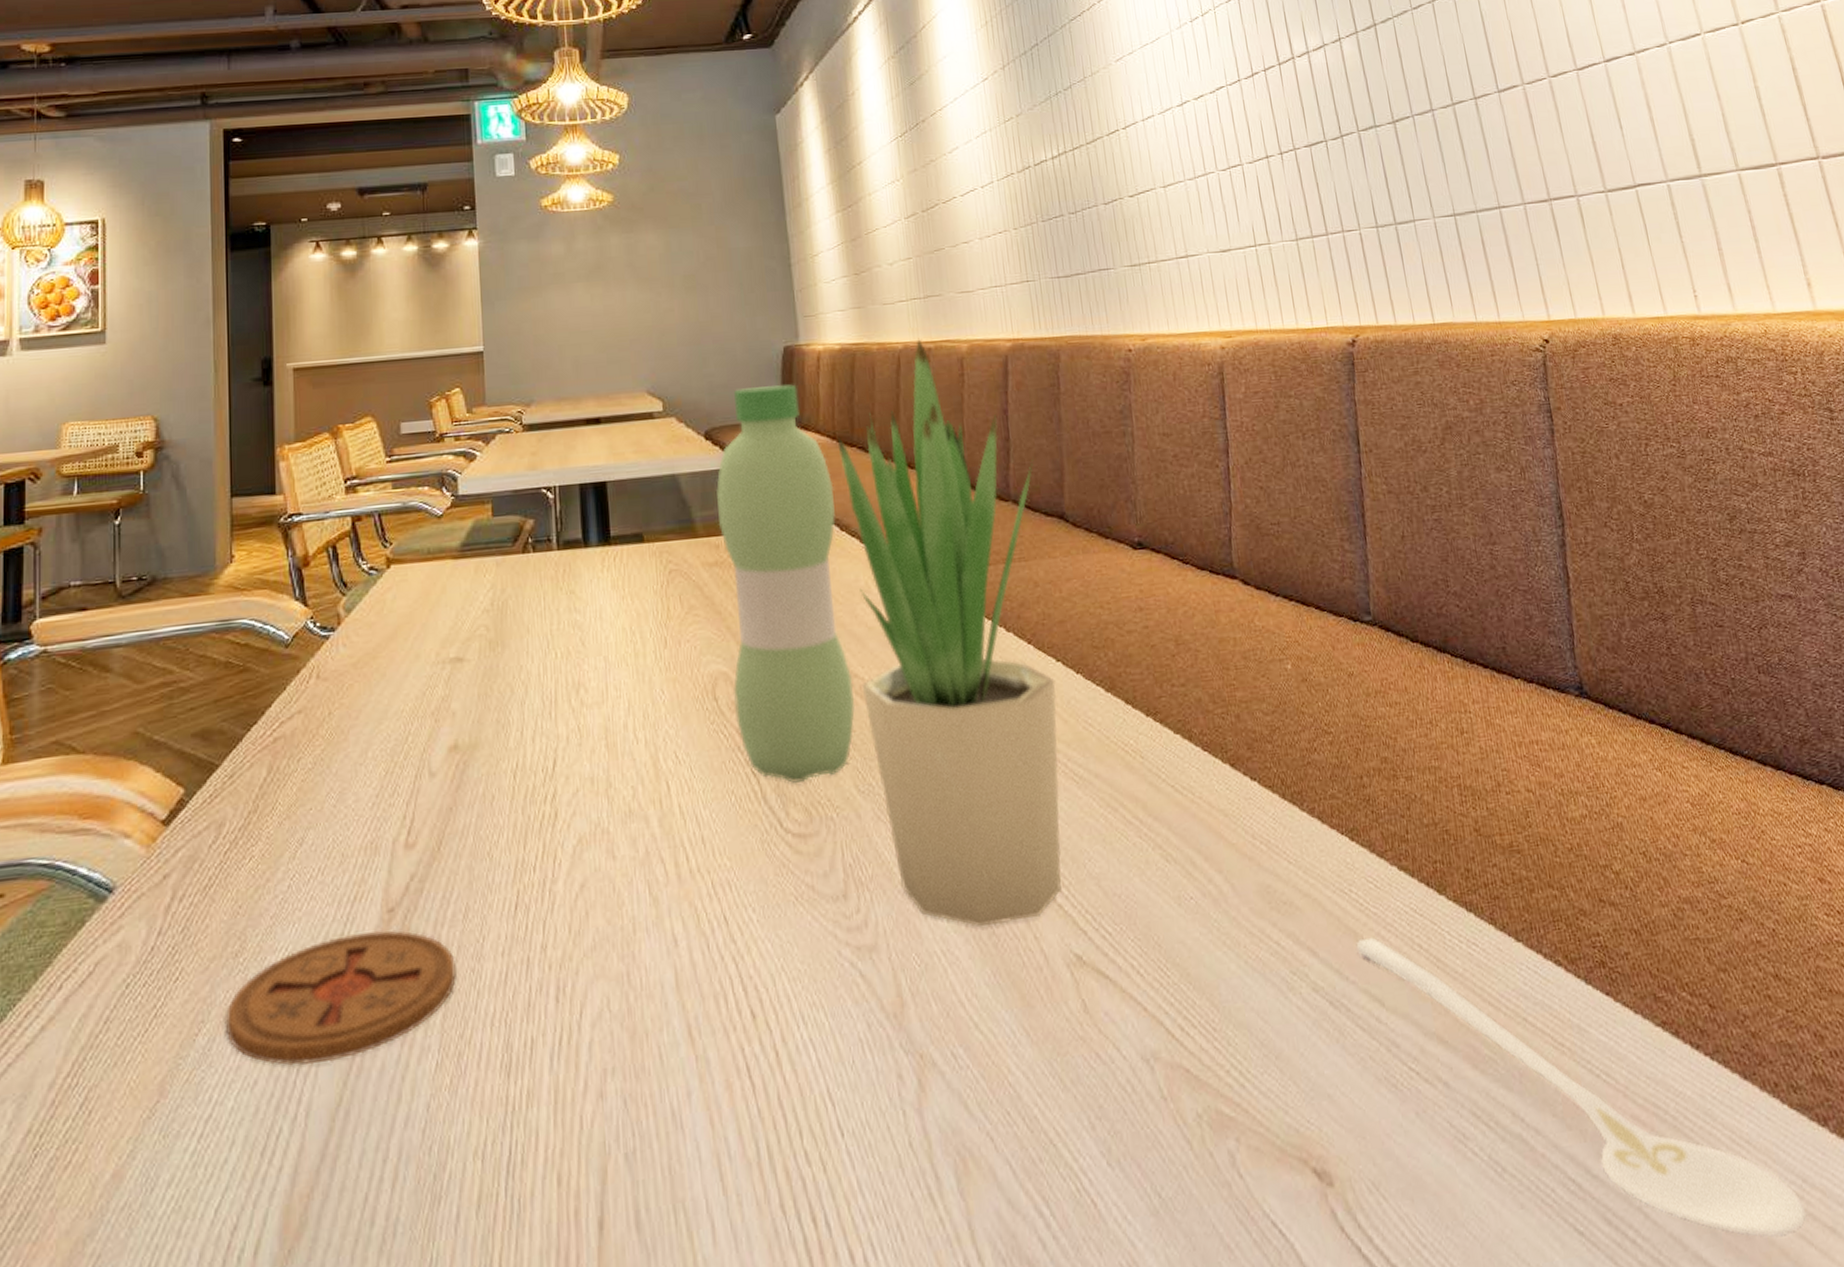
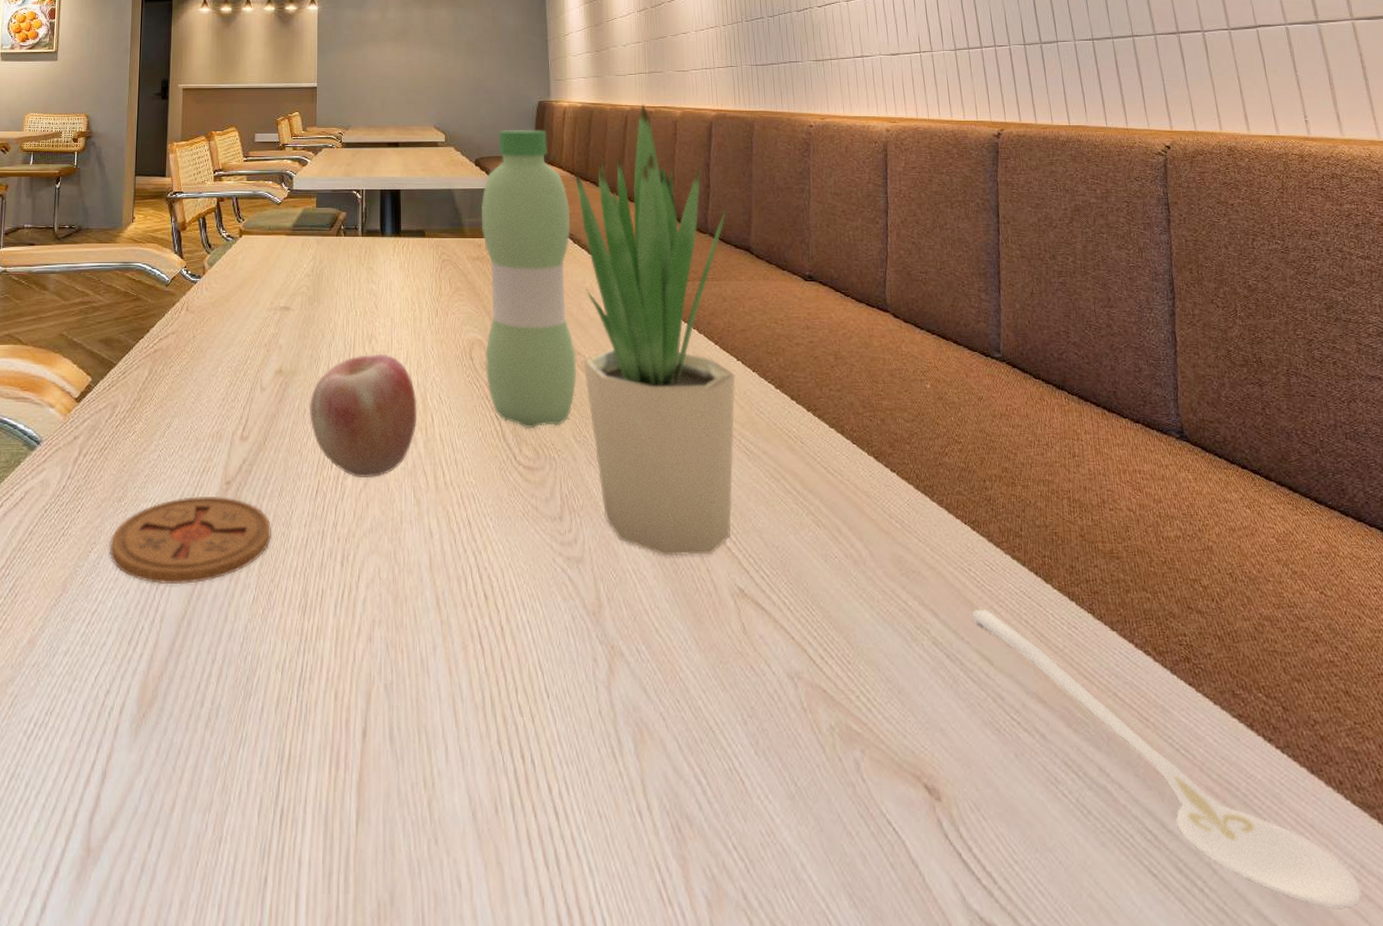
apple: none [499,706,648,879] -> present [310,354,417,479]

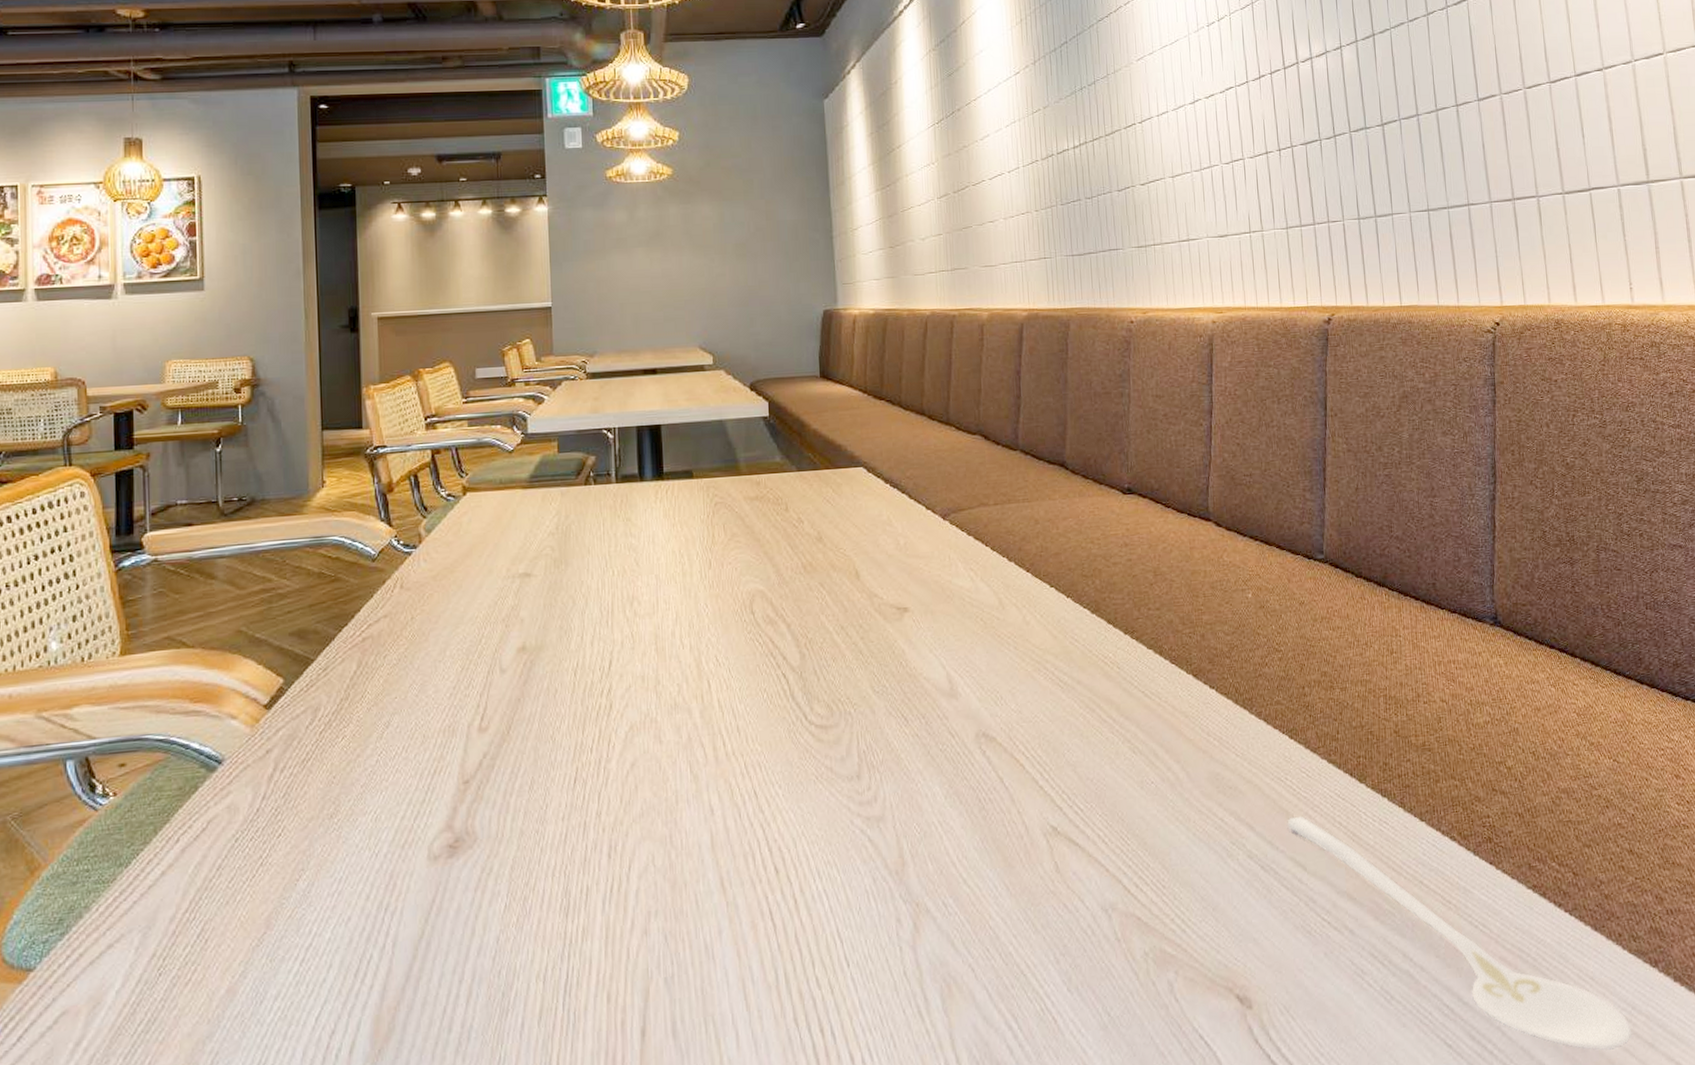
coaster: present [109,497,271,585] -> none [322,798,523,906]
apple: present [310,354,417,479] -> none [562,616,692,759]
water bottle: present [481,130,577,429] -> none [759,344,874,685]
potted plant: present [575,103,735,556] -> none [868,306,1048,803]

